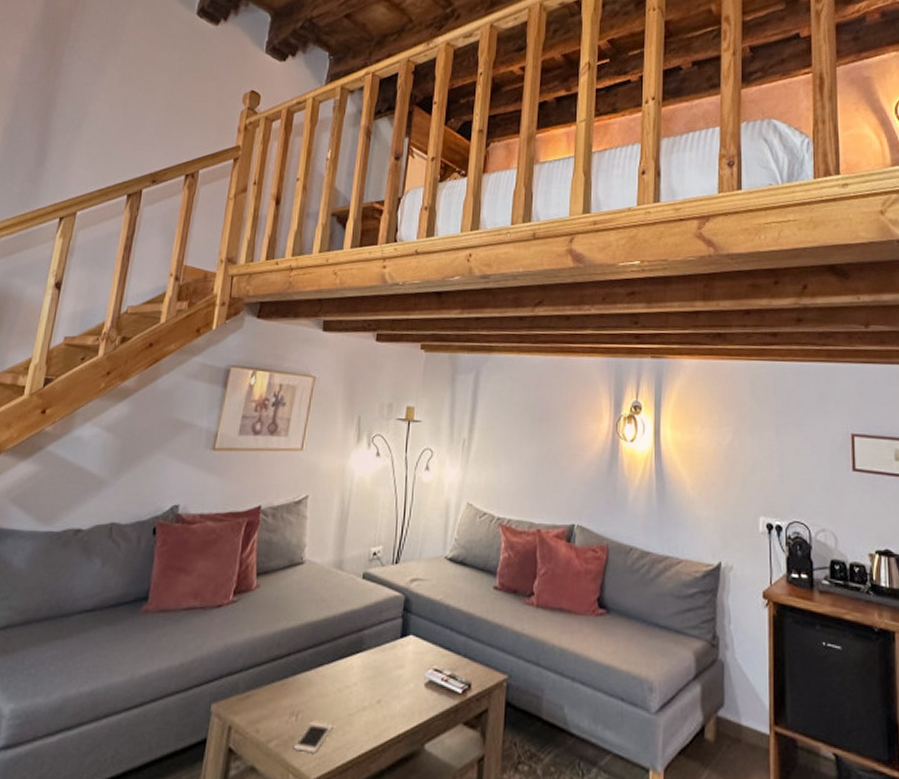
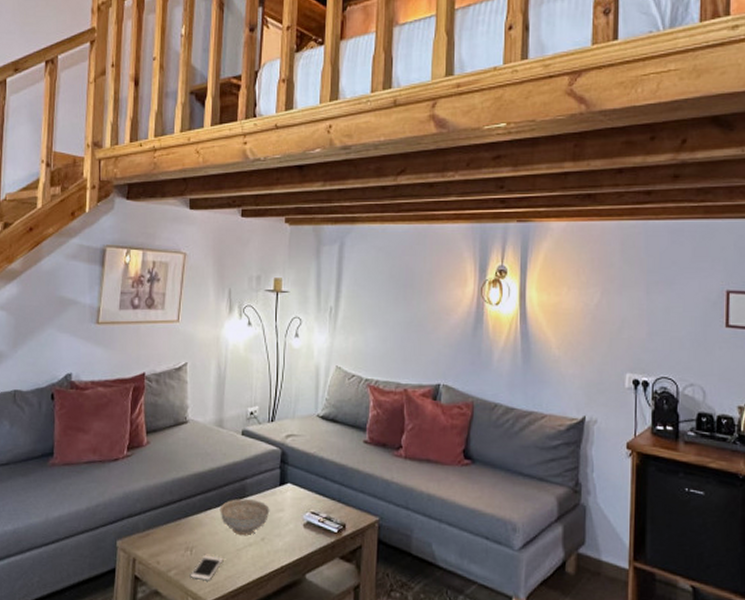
decorative bowl: none [332,653,389,698] -> present [220,499,270,536]

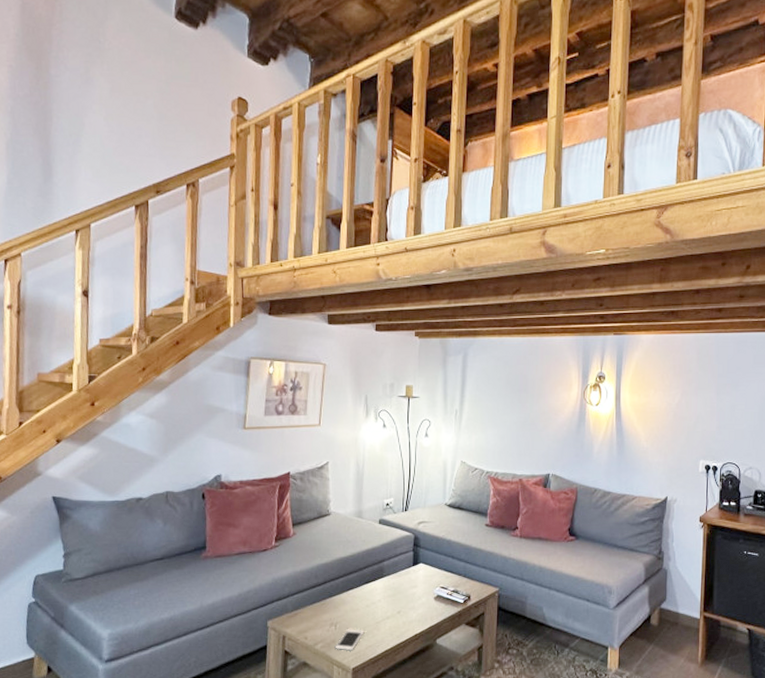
decorative bowl: present [220,499,270,536] -> none [360,579,405,611]

